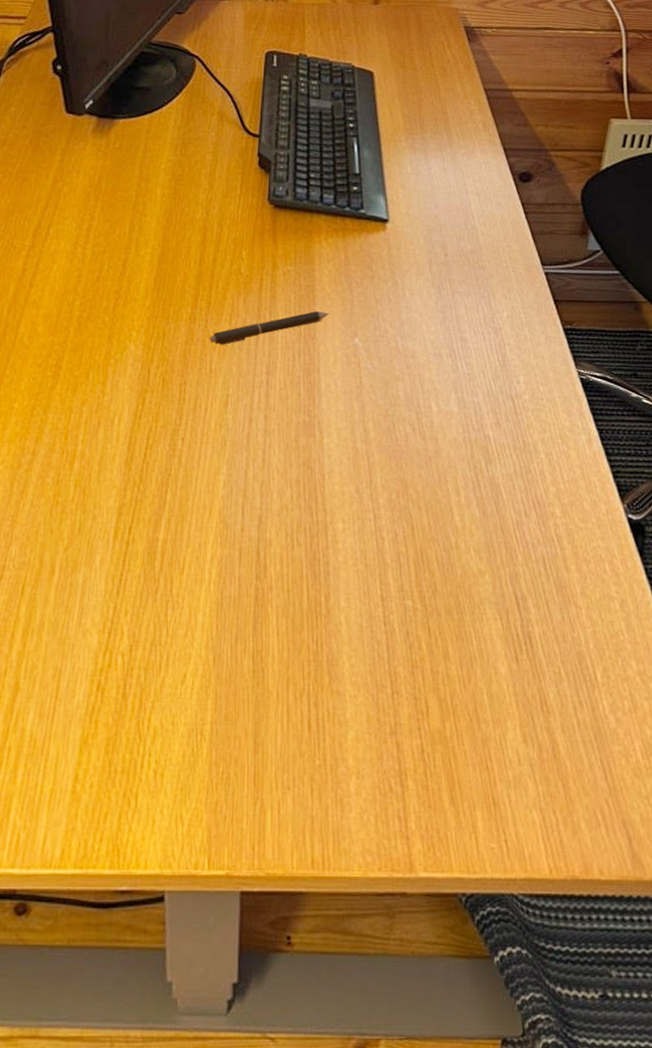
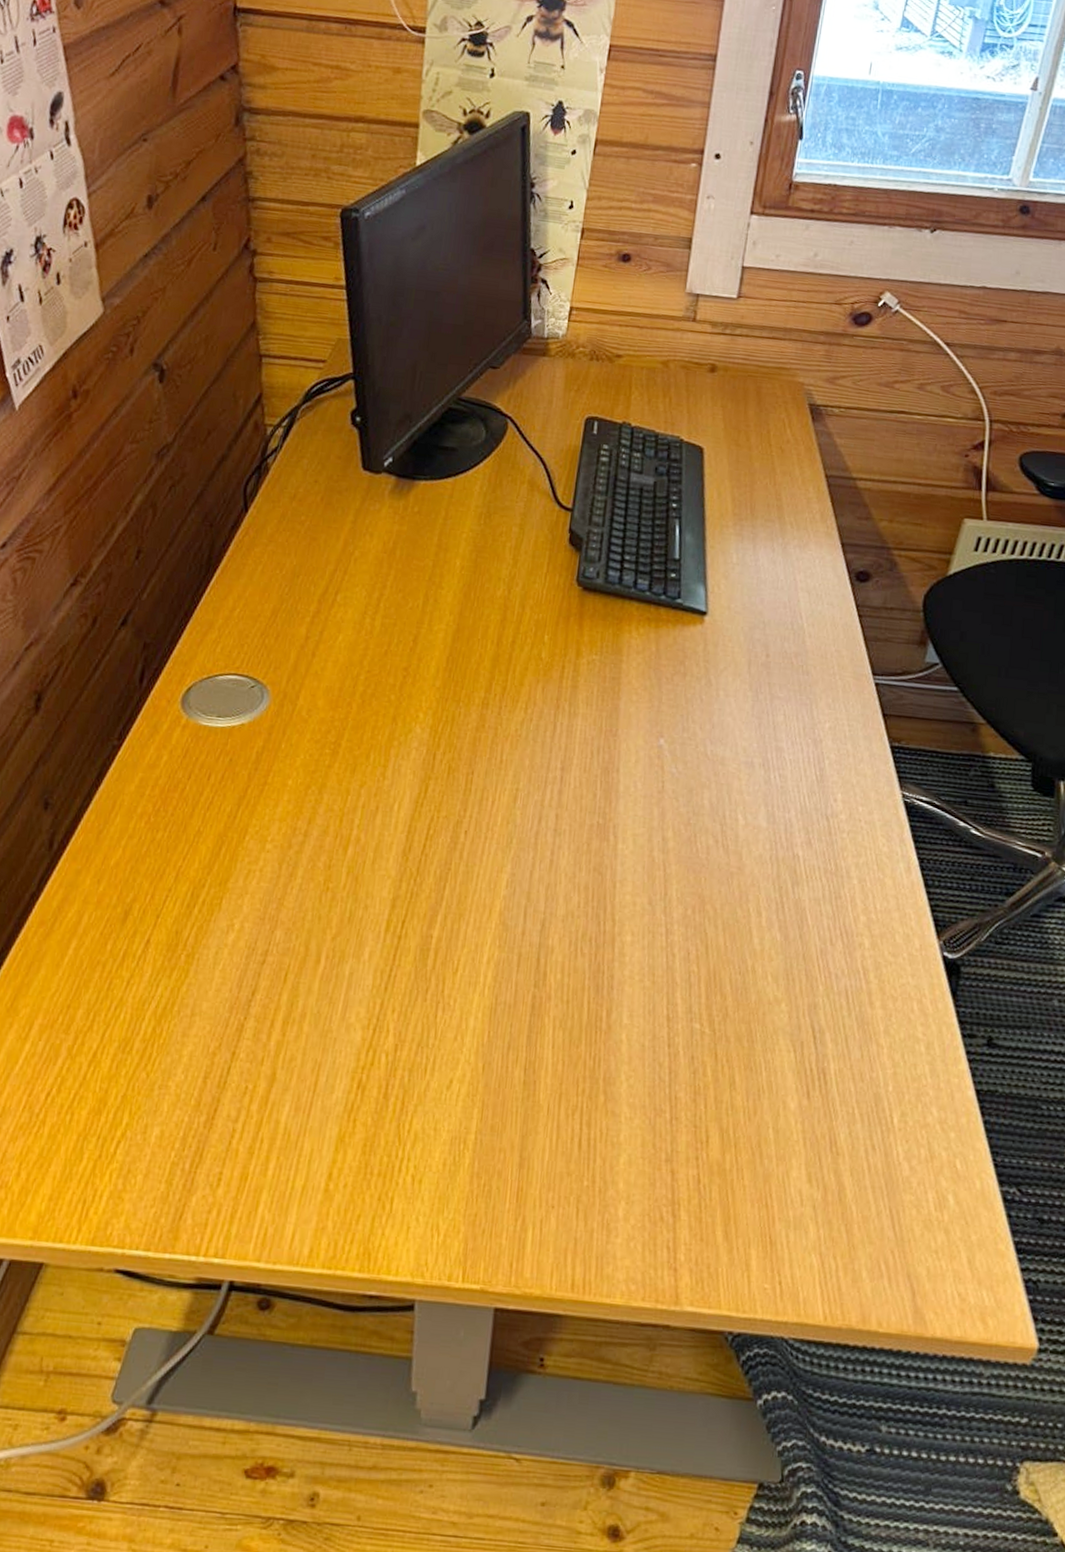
pen: present [209,311,330,346] -> none [501,706,635,736]

